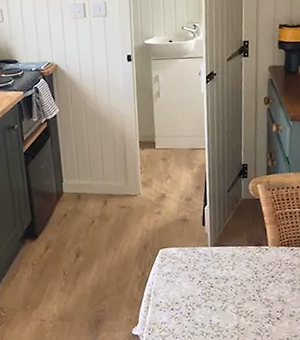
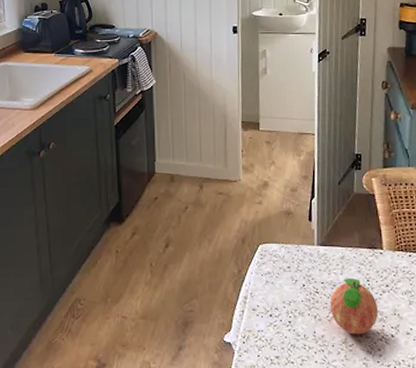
fruit: none [223,272,266,320] -> present [330,277,379,335]

